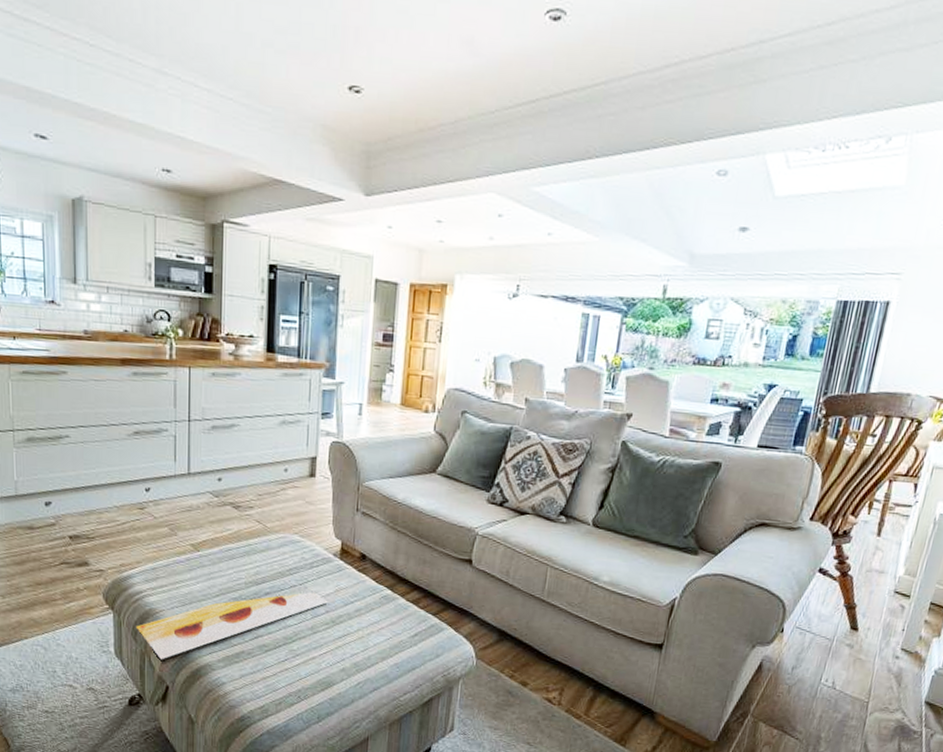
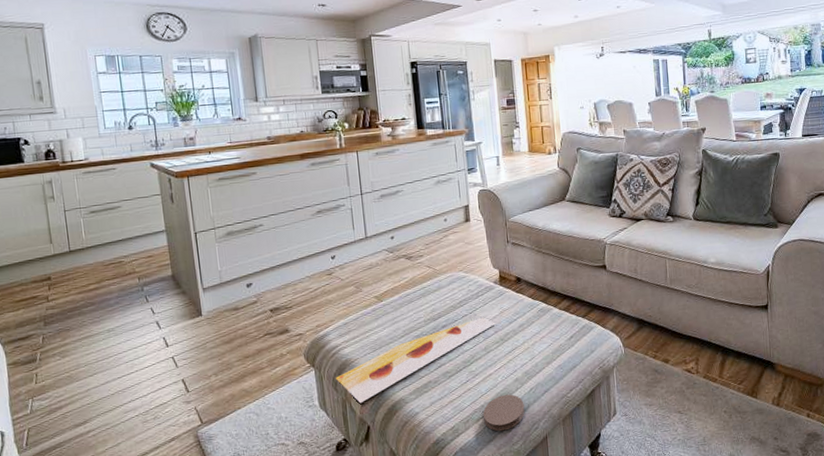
coaster: none [299,683,348,722] -> present [483,394,525,432]

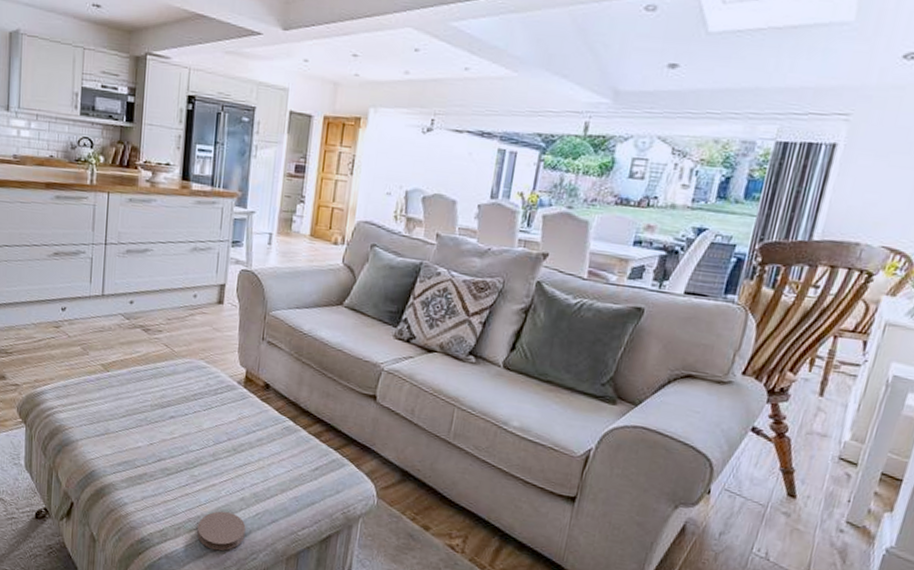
painting: present [335,317,496,404] -> none [45,418,230,476]

